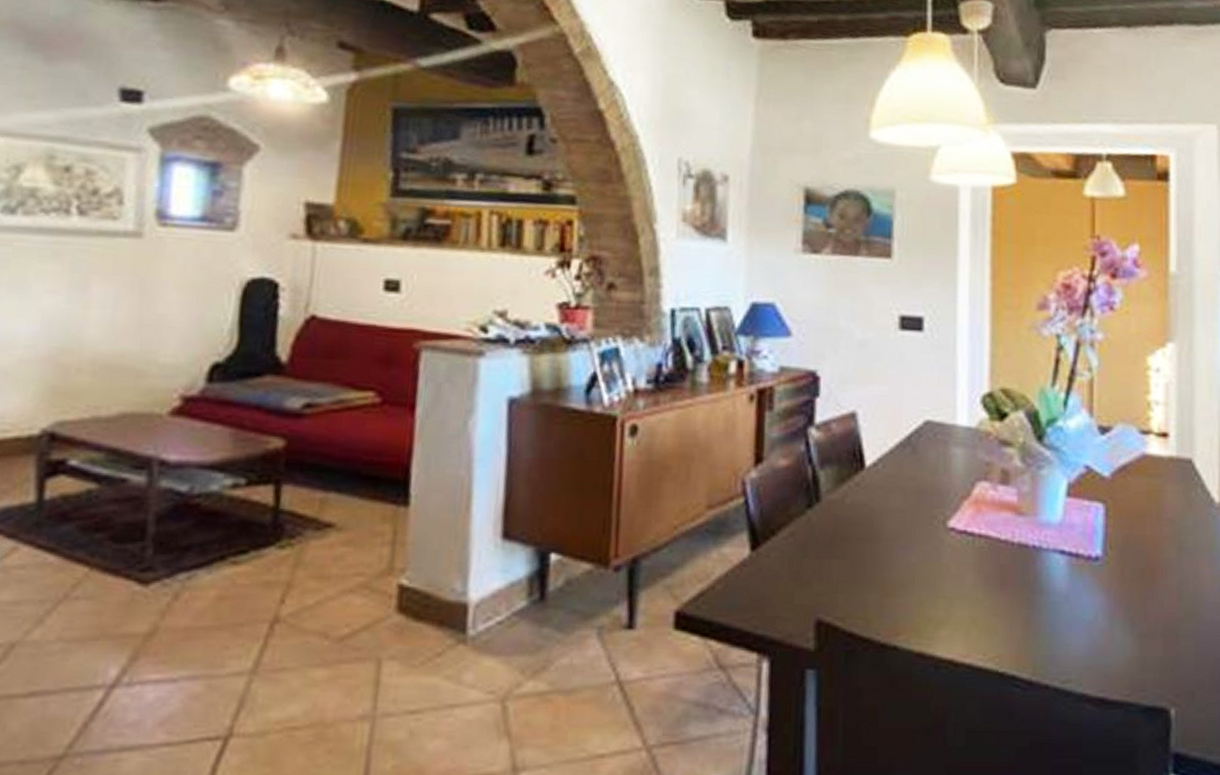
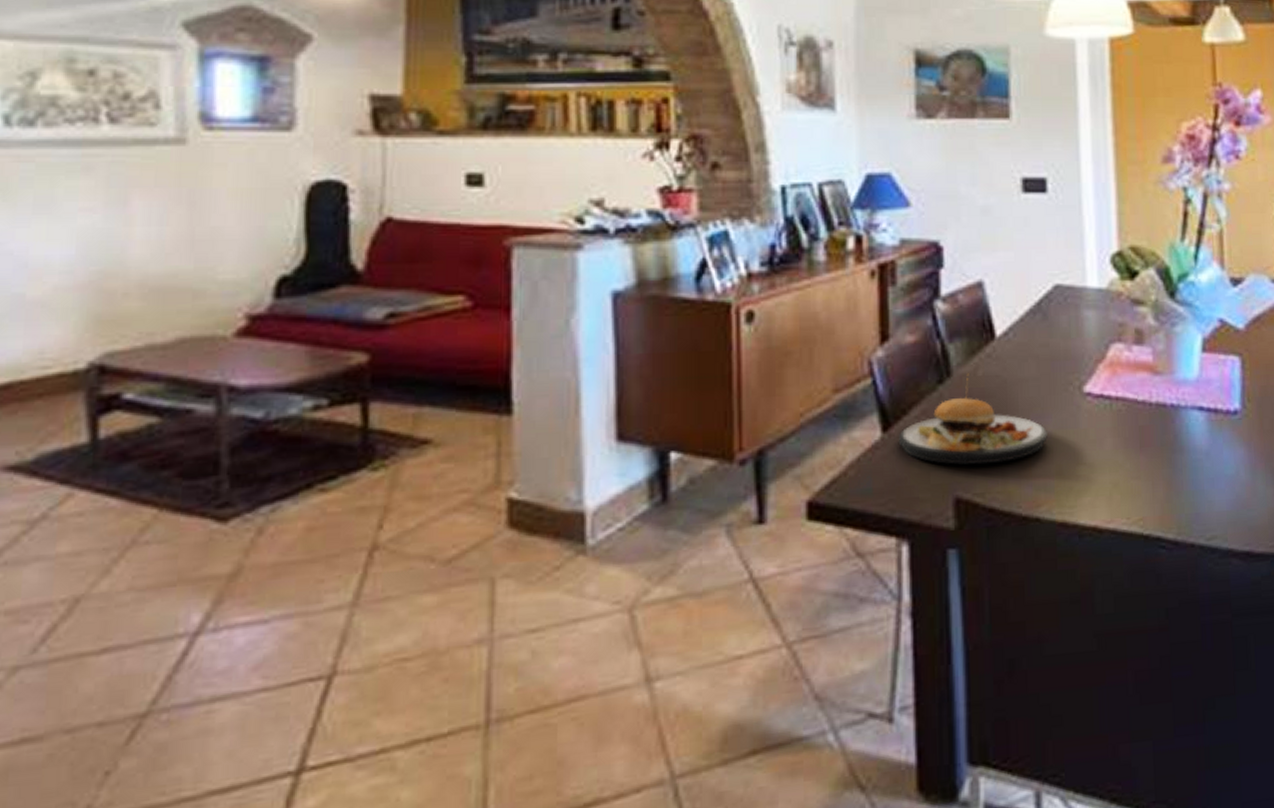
plate: none [765,500,910,590] -> present [898,373,1047,465]

